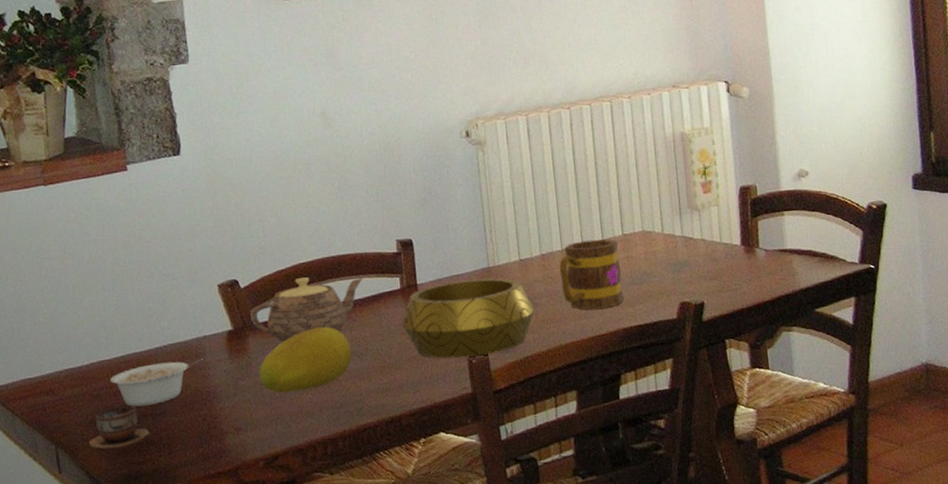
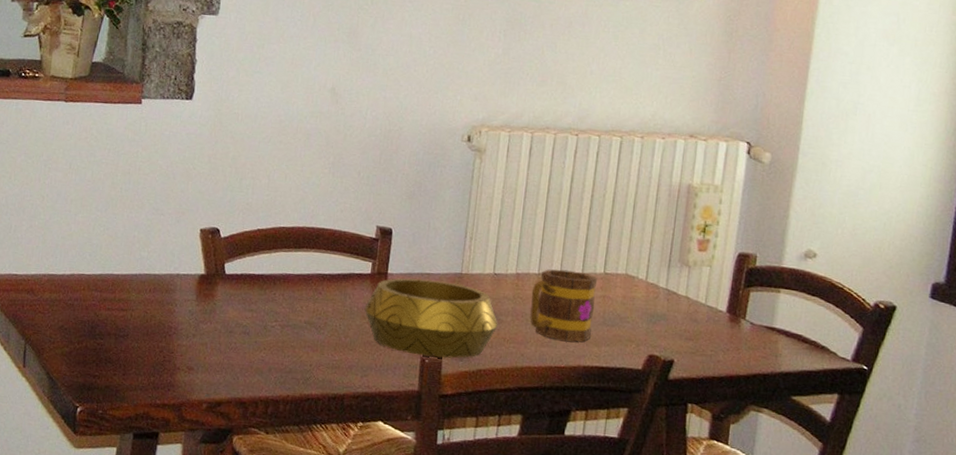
cup: present [88,405,150,449] -> none [54,318,111,358]
legume: present [110,358,203,407] -> none [85,287,172,326]
teapot: present [250,277,364,343] -> none [223,241,338,301]
fruit: present [258,326,352,394] -> none [219,291,311,348]

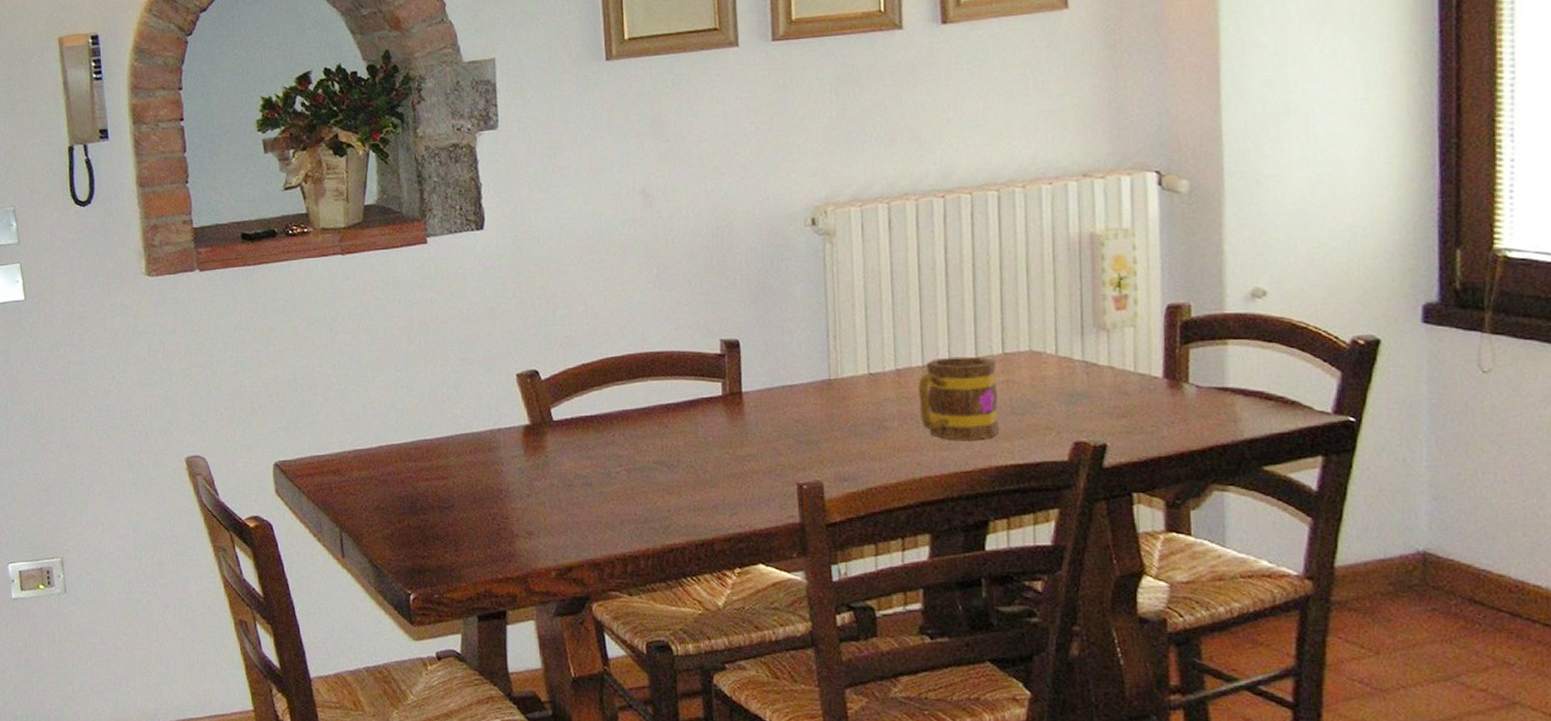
decorative bowl: present [364,278,498,358] -> none [721,391,884,482]

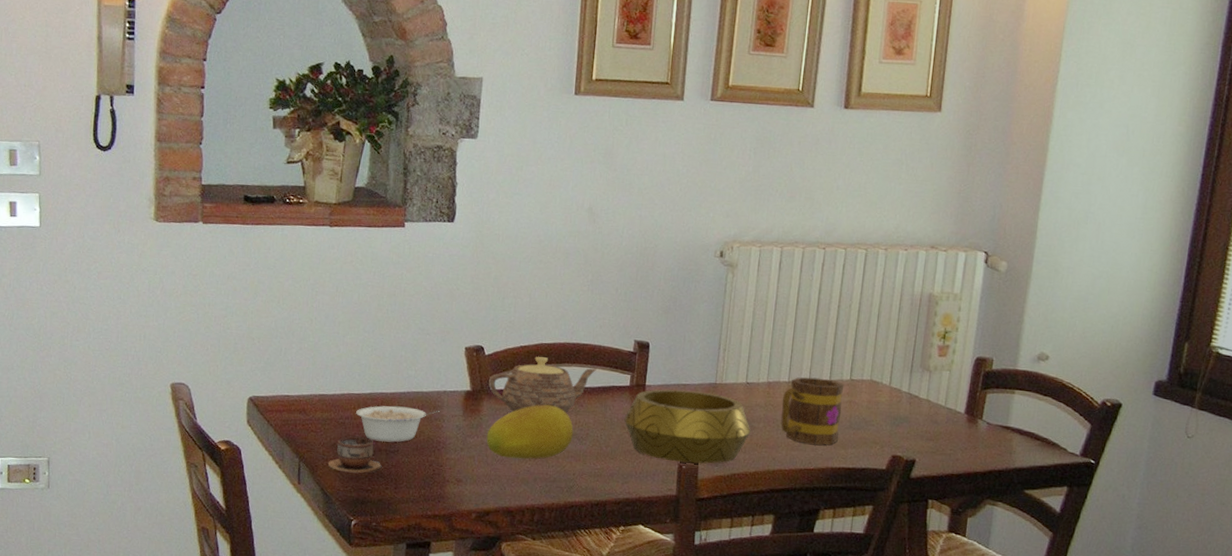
cup: none [373,493,437,538] -> present [327,436,382,474]
legume: none [399,452,496,497] -> present [356,405,440,442]
teapot: none [550,374,680,445] -> present [488,357,598,413]
fruit: none [556,430,661,500] -> present [486,404,573,459]
decorative bowl: none [721,391,884,482] -> present [624,389,751,464]

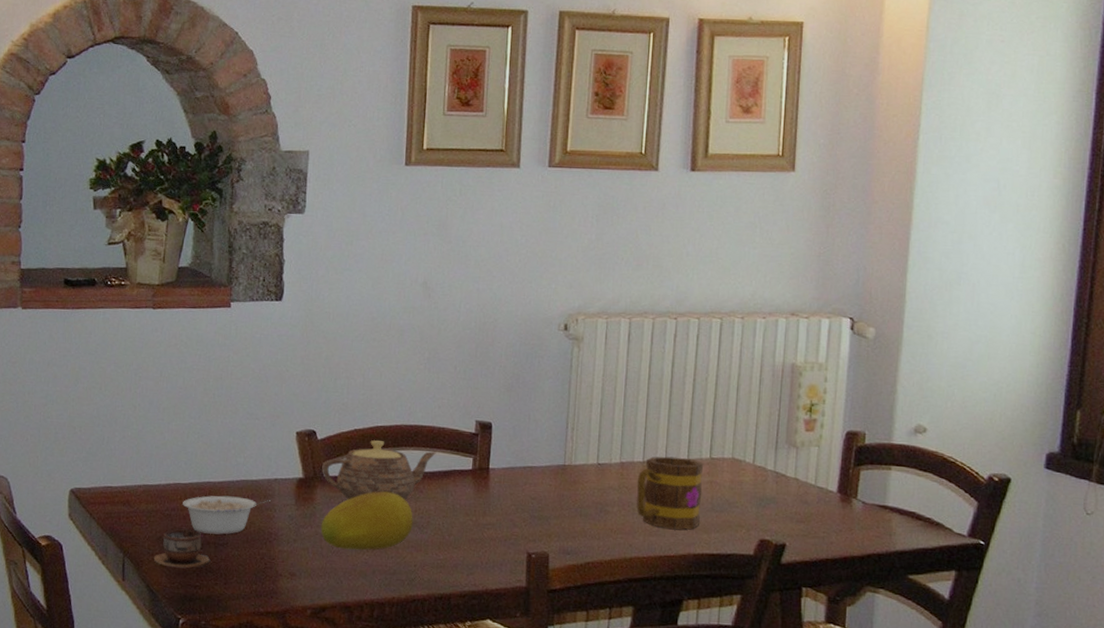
decorative bowl: present [624,389,751,464] -> none [467,472,604,552]

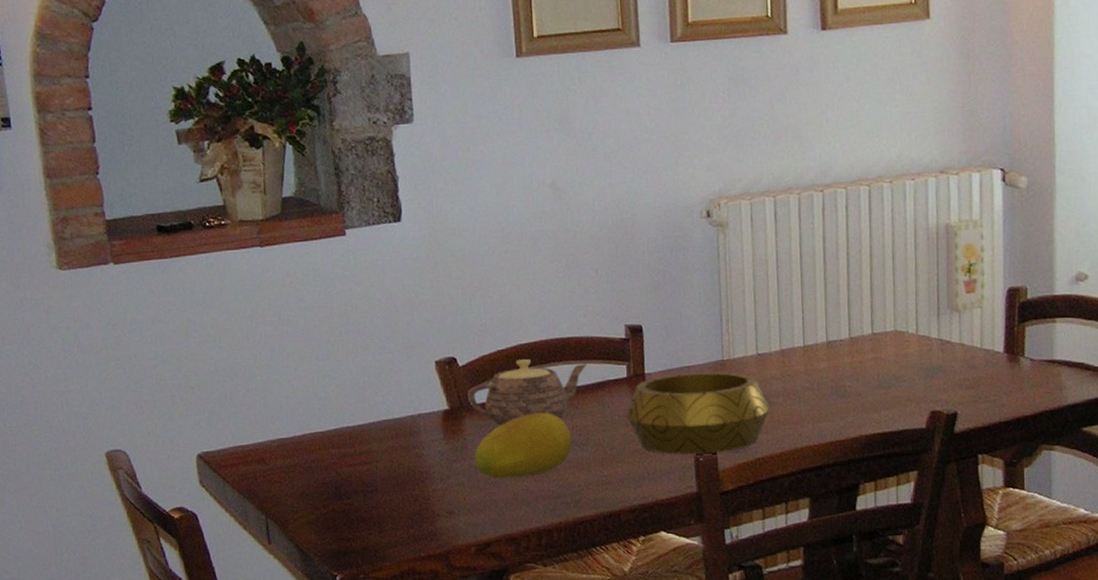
cup: present [153,528,211,569] -> none [298,479,361,523]
legume: present [183,495,270,535] -> none [322,436,417,482]
decorative bowl: none [467,472,604,552] -> present [626,371,770,455]
mug: present [636,456,704,529] -> none [799,337,868,412]

